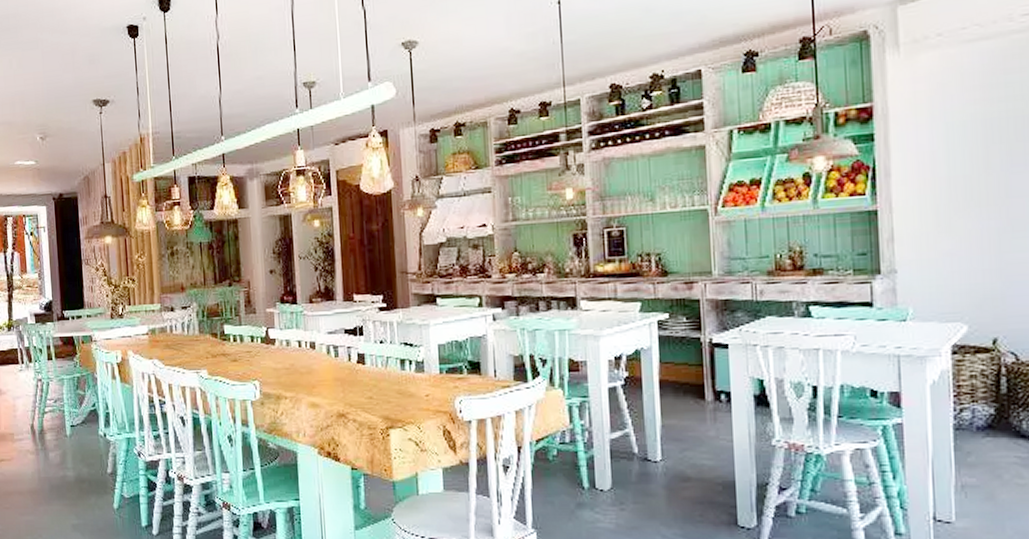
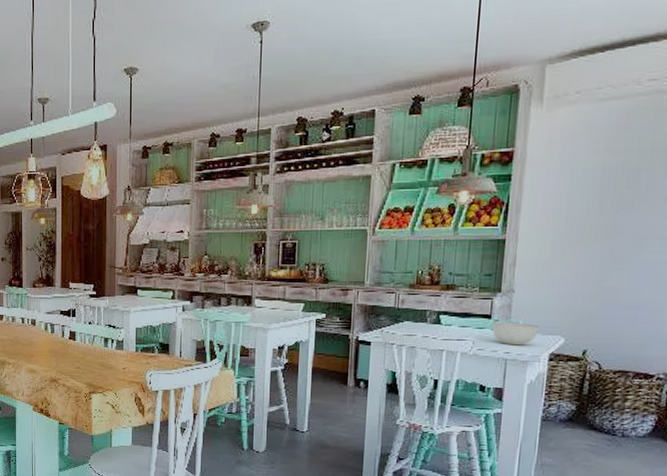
bowl: none [875,309,936,338] -> present [492,321,540,346]

